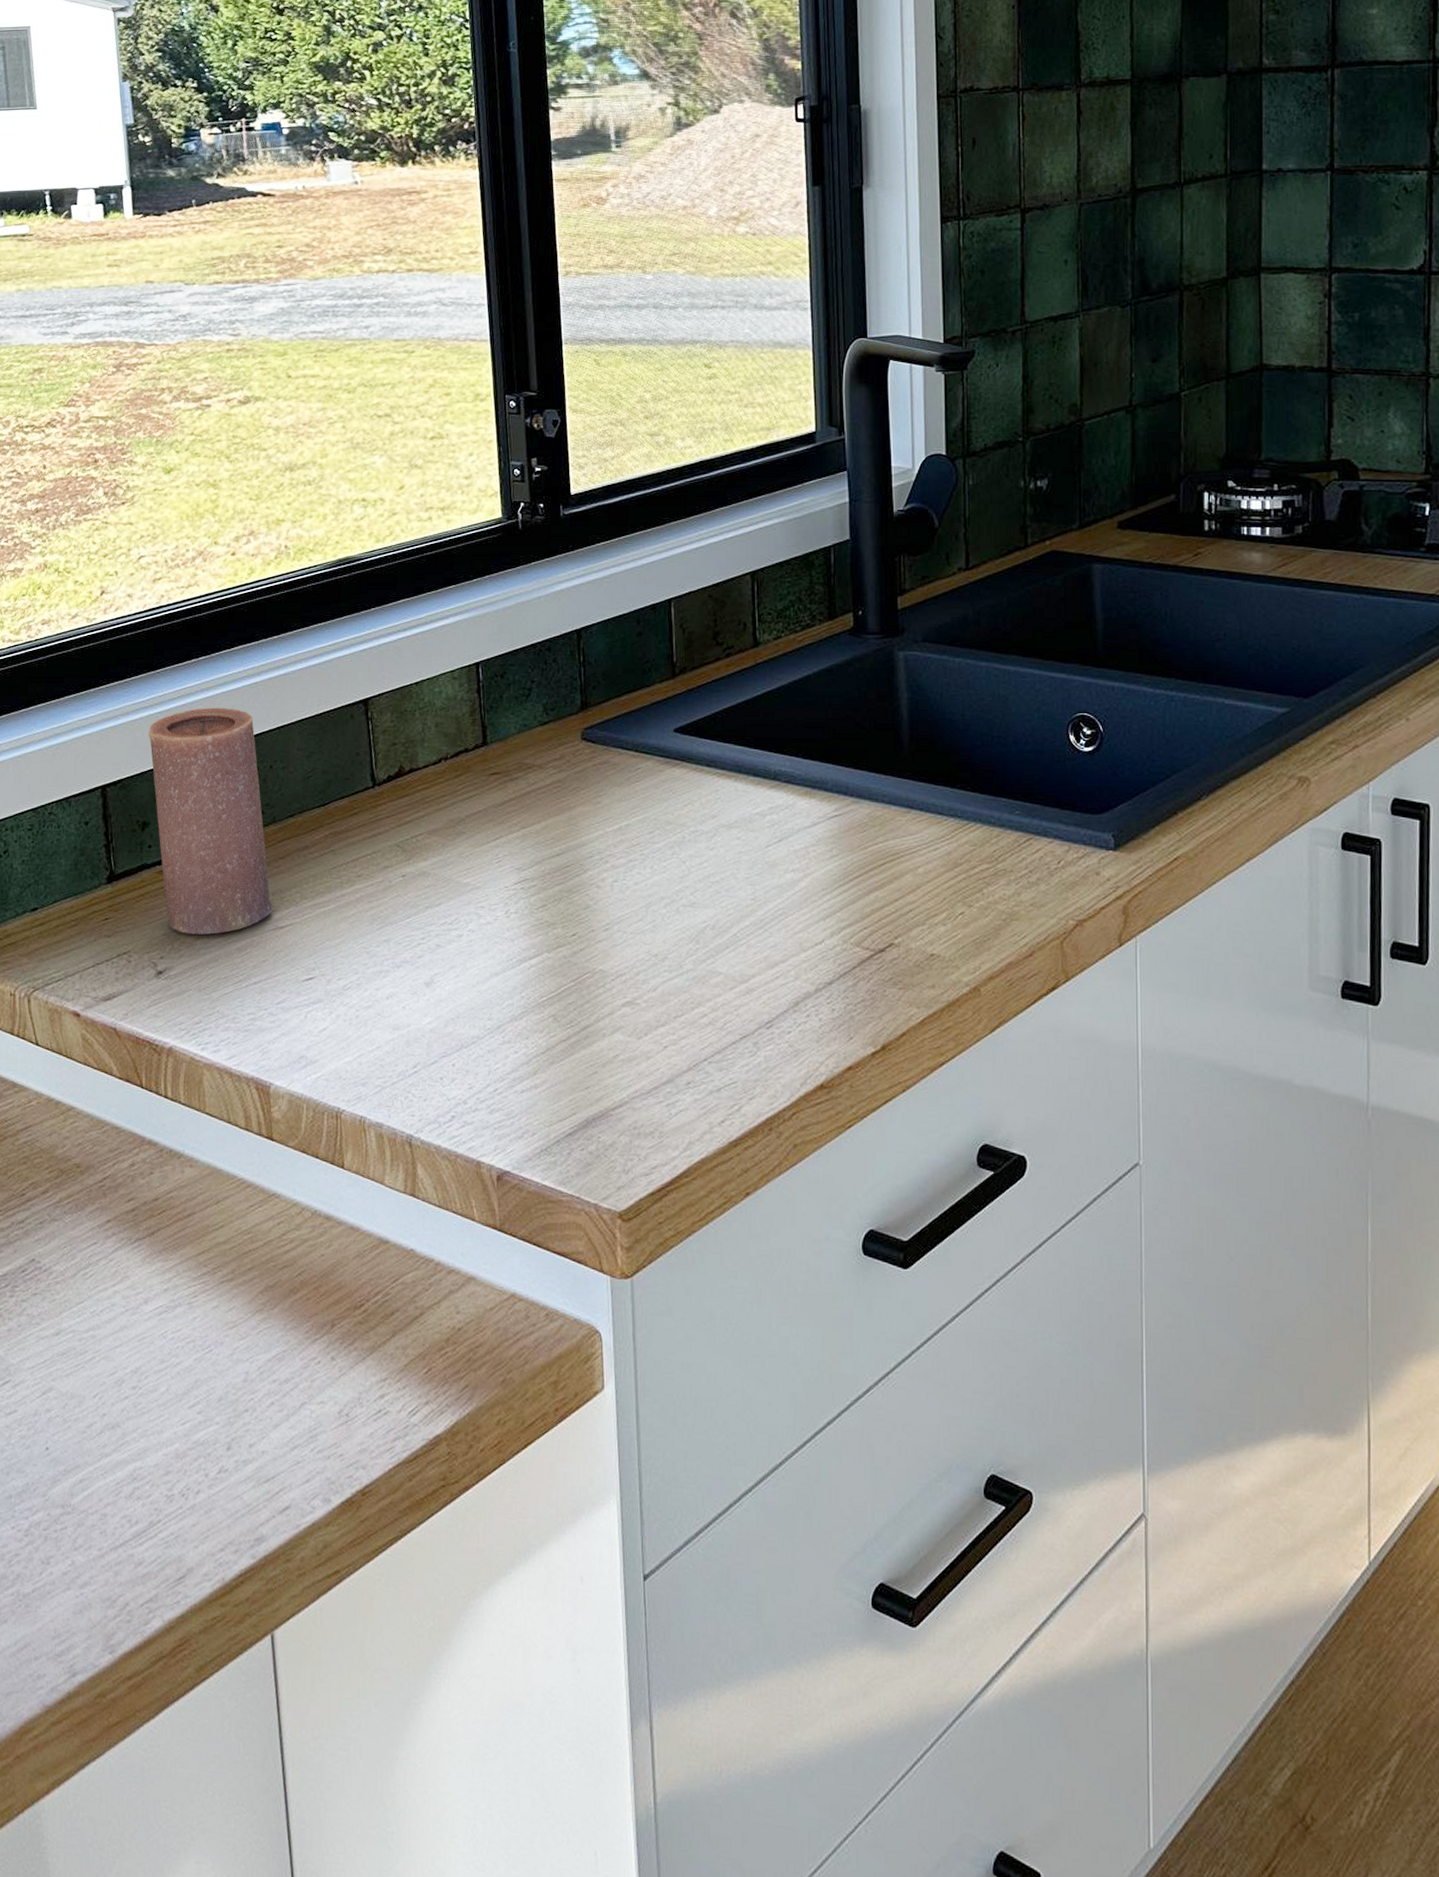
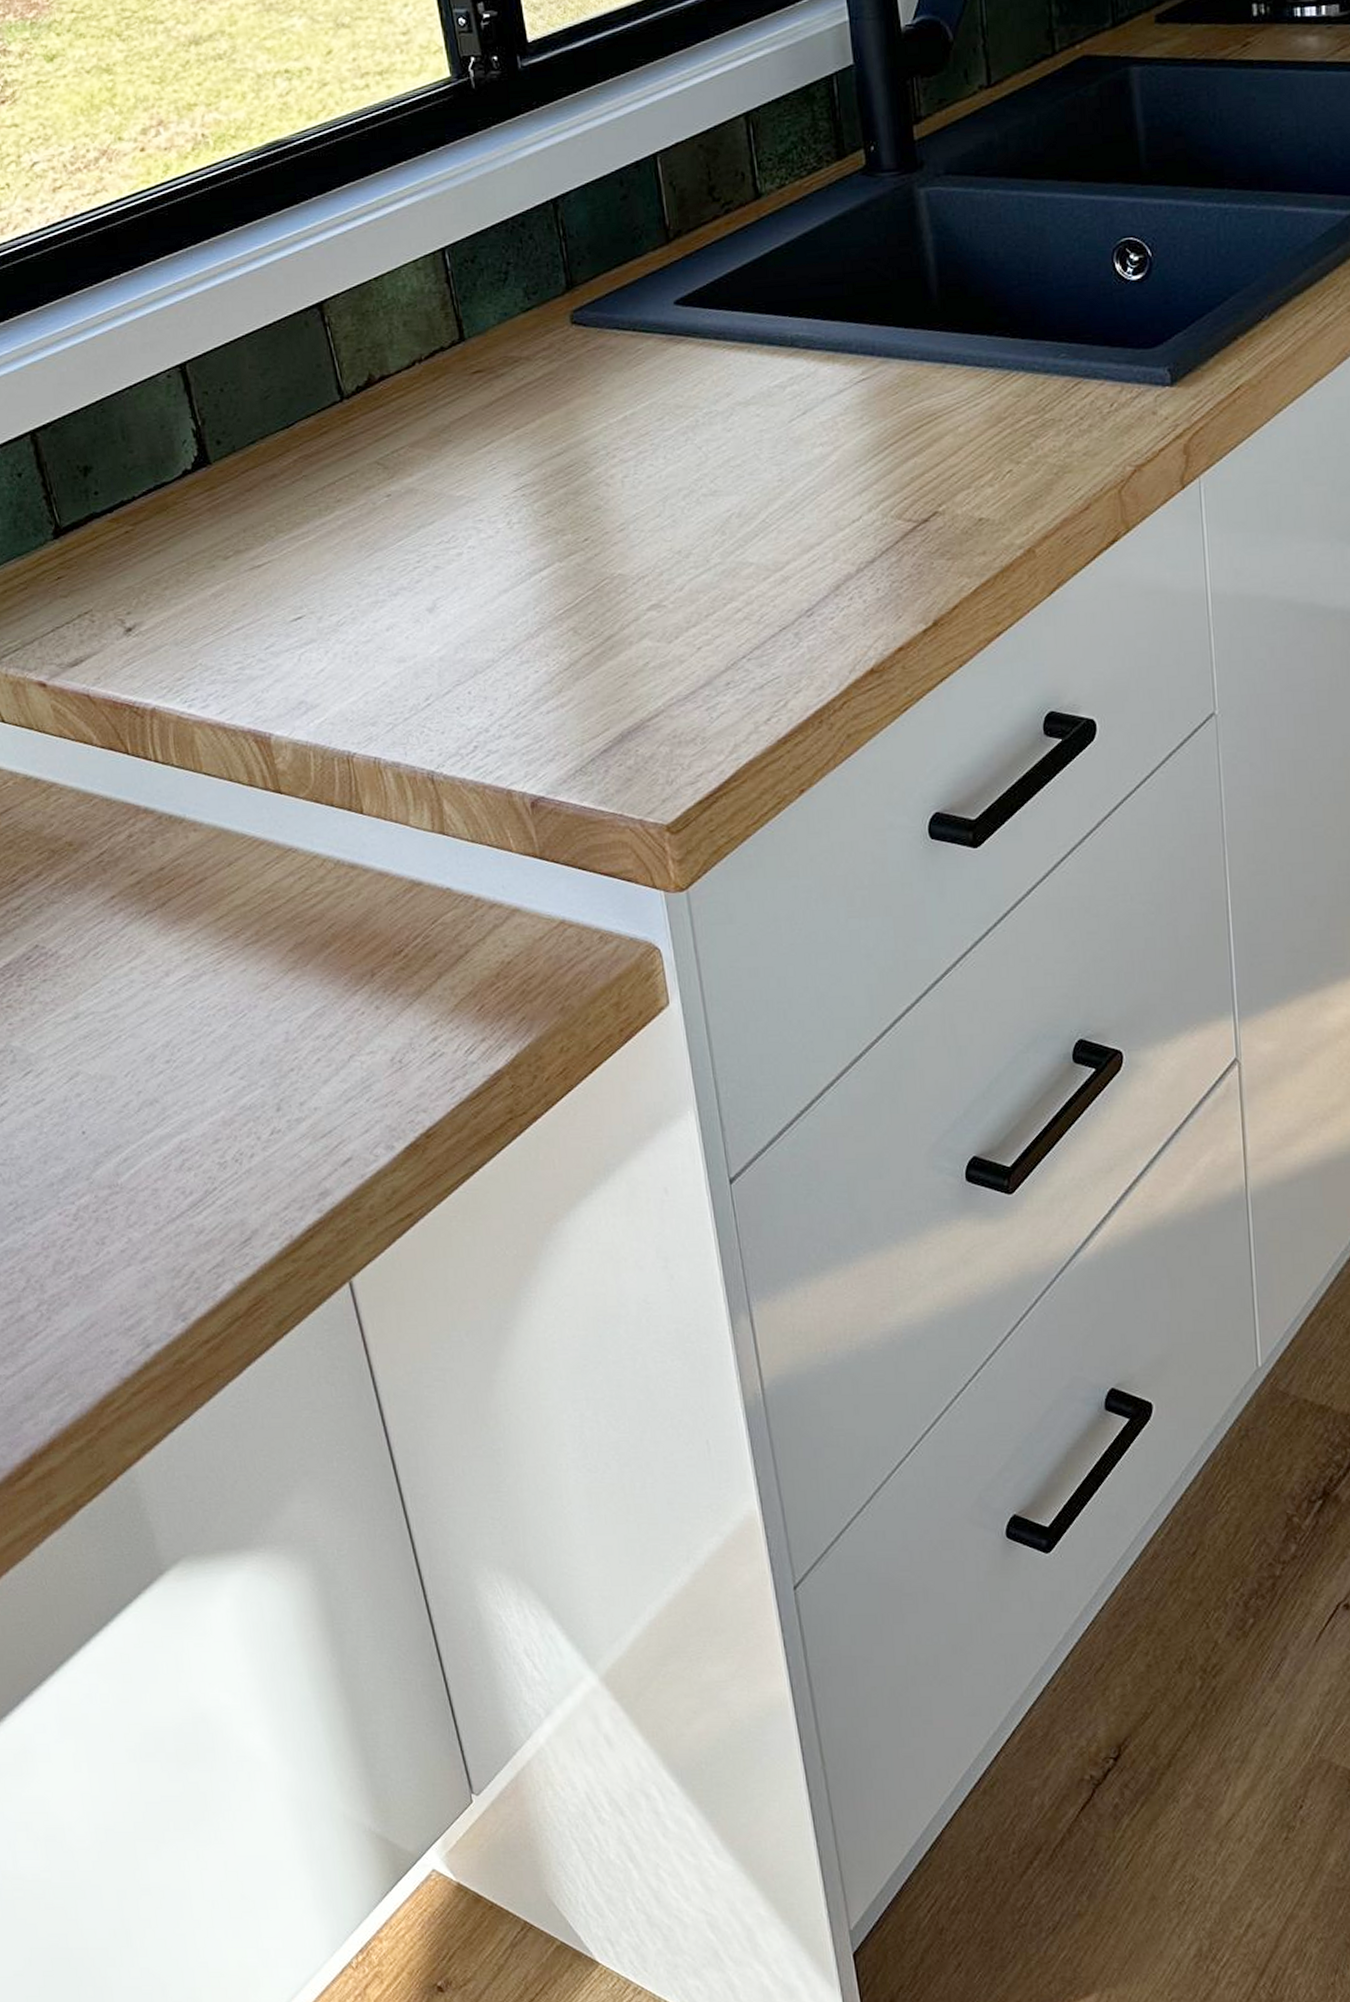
candle: present [148,707,273,935] -> none [74,328,247,585]

